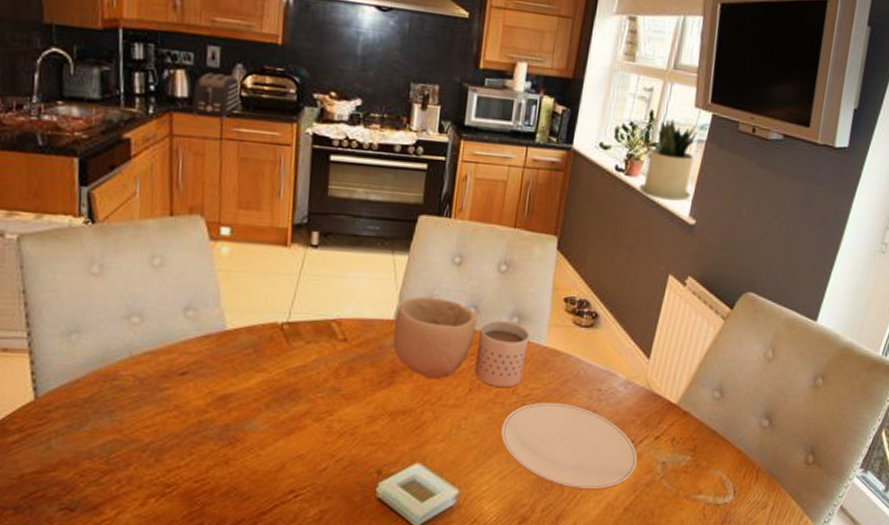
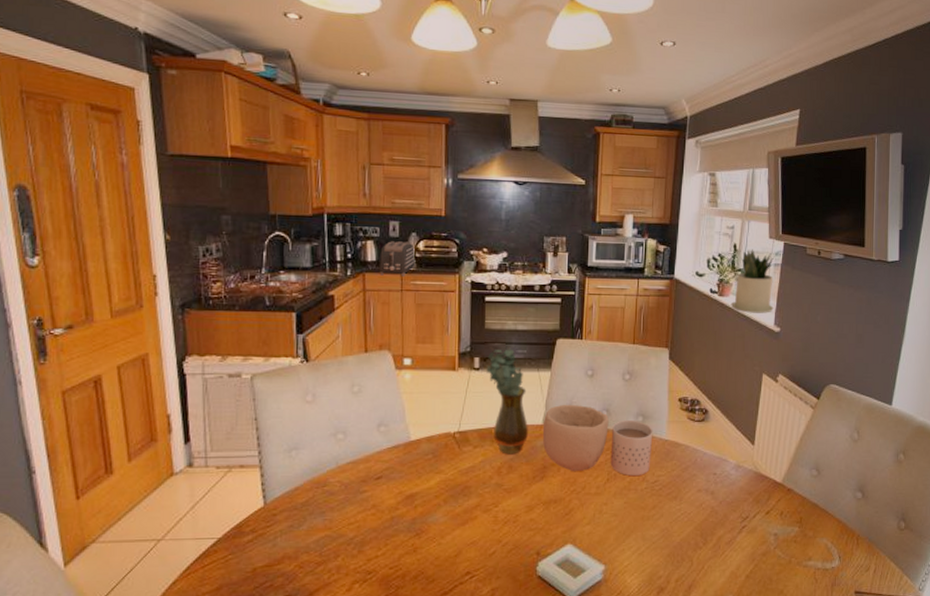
vase: none [327,218,377,354] -> present [486,346,528,455]
plate: present [501,402,638,490] -> none [636,486,753,561]

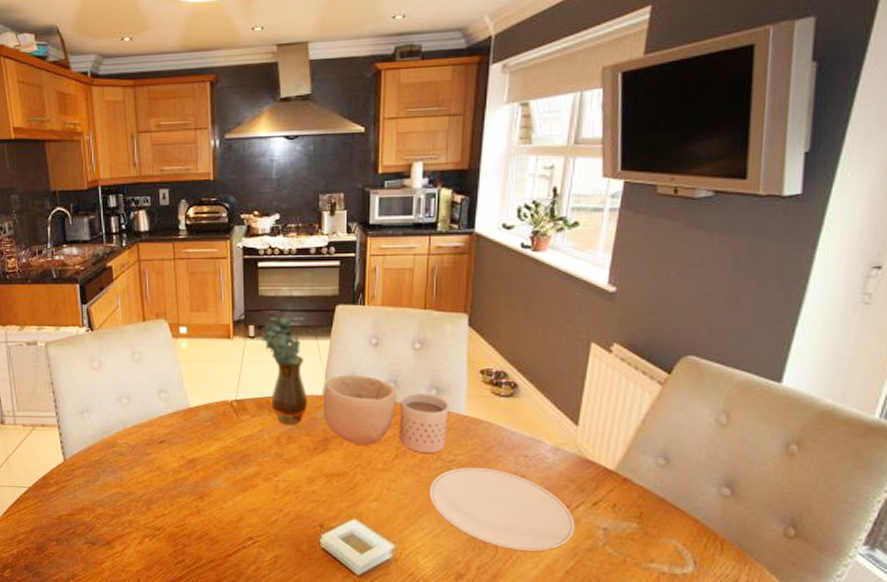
toaster: present [379,241,416,276] -> none [152,209,186,245]
plate: none [636,486,753,561] -> present [430,467,575,552]
planter: present [730,249,775,313] -> none [548,192,611,270]

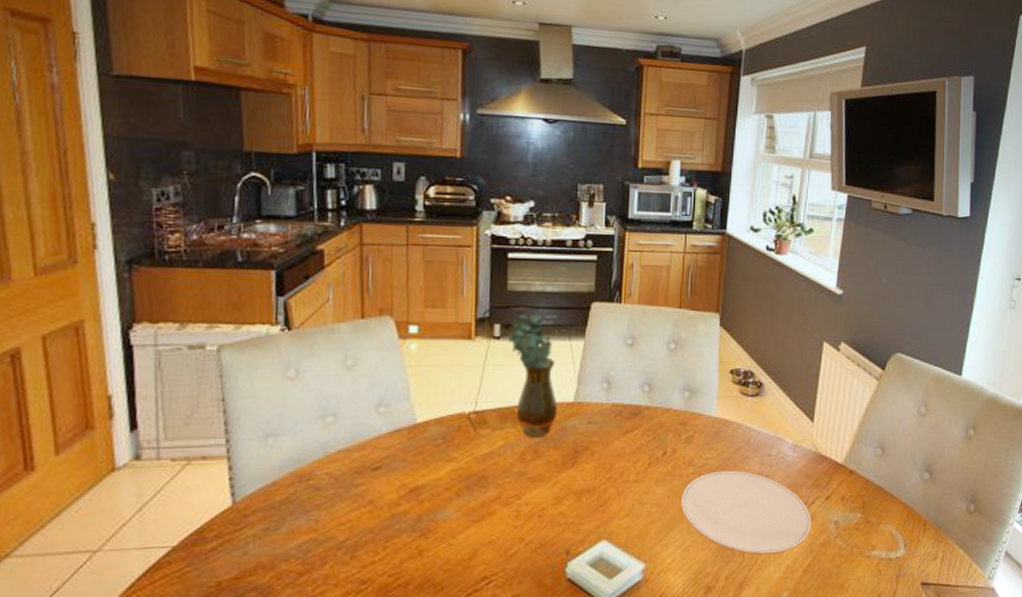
bowl: present [322,374,397,446] -> none [573,378,651,457]
mug: present [399,392,449,453] -> none [652,395,701,459]

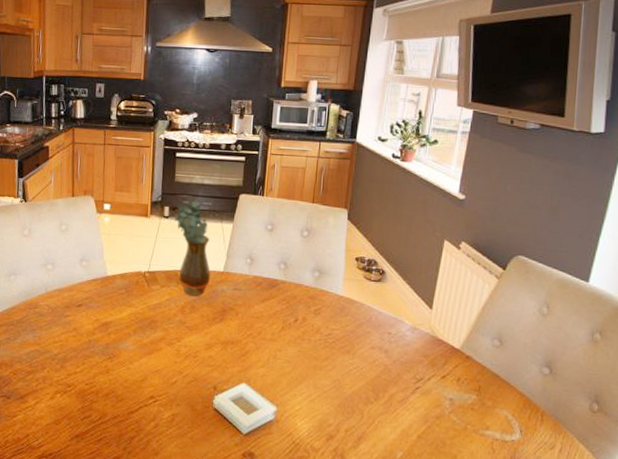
plate: present [681,470,812,555] -> none [309,340,427,418]

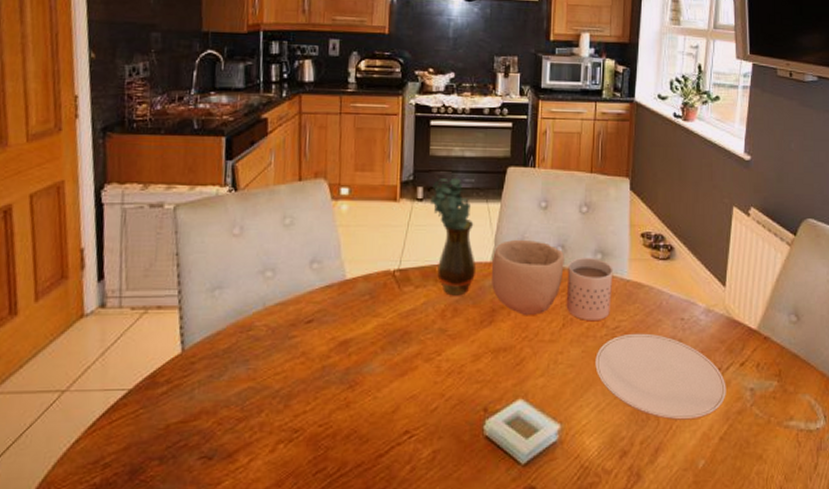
bowl: none [223,254,286,318] -> present [491,239,564,316]
mug: none [285,273,329,327] -> present [566,257,613,320]
plate: none [309,340,427,418] -> present [595,333,726,420]

